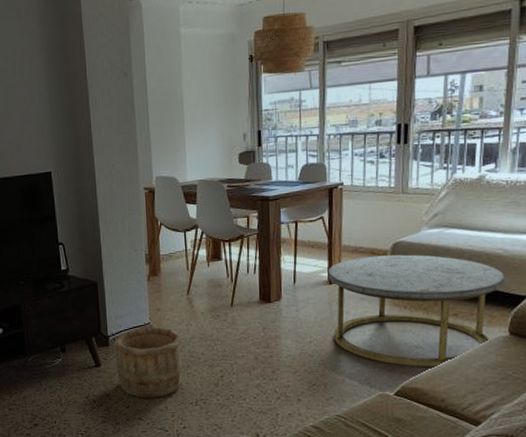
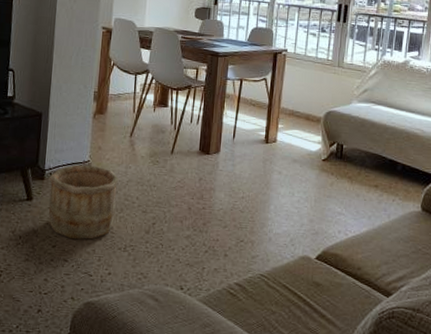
coffee table: present [328,254,506,368] -> none [265,121,421,236]

